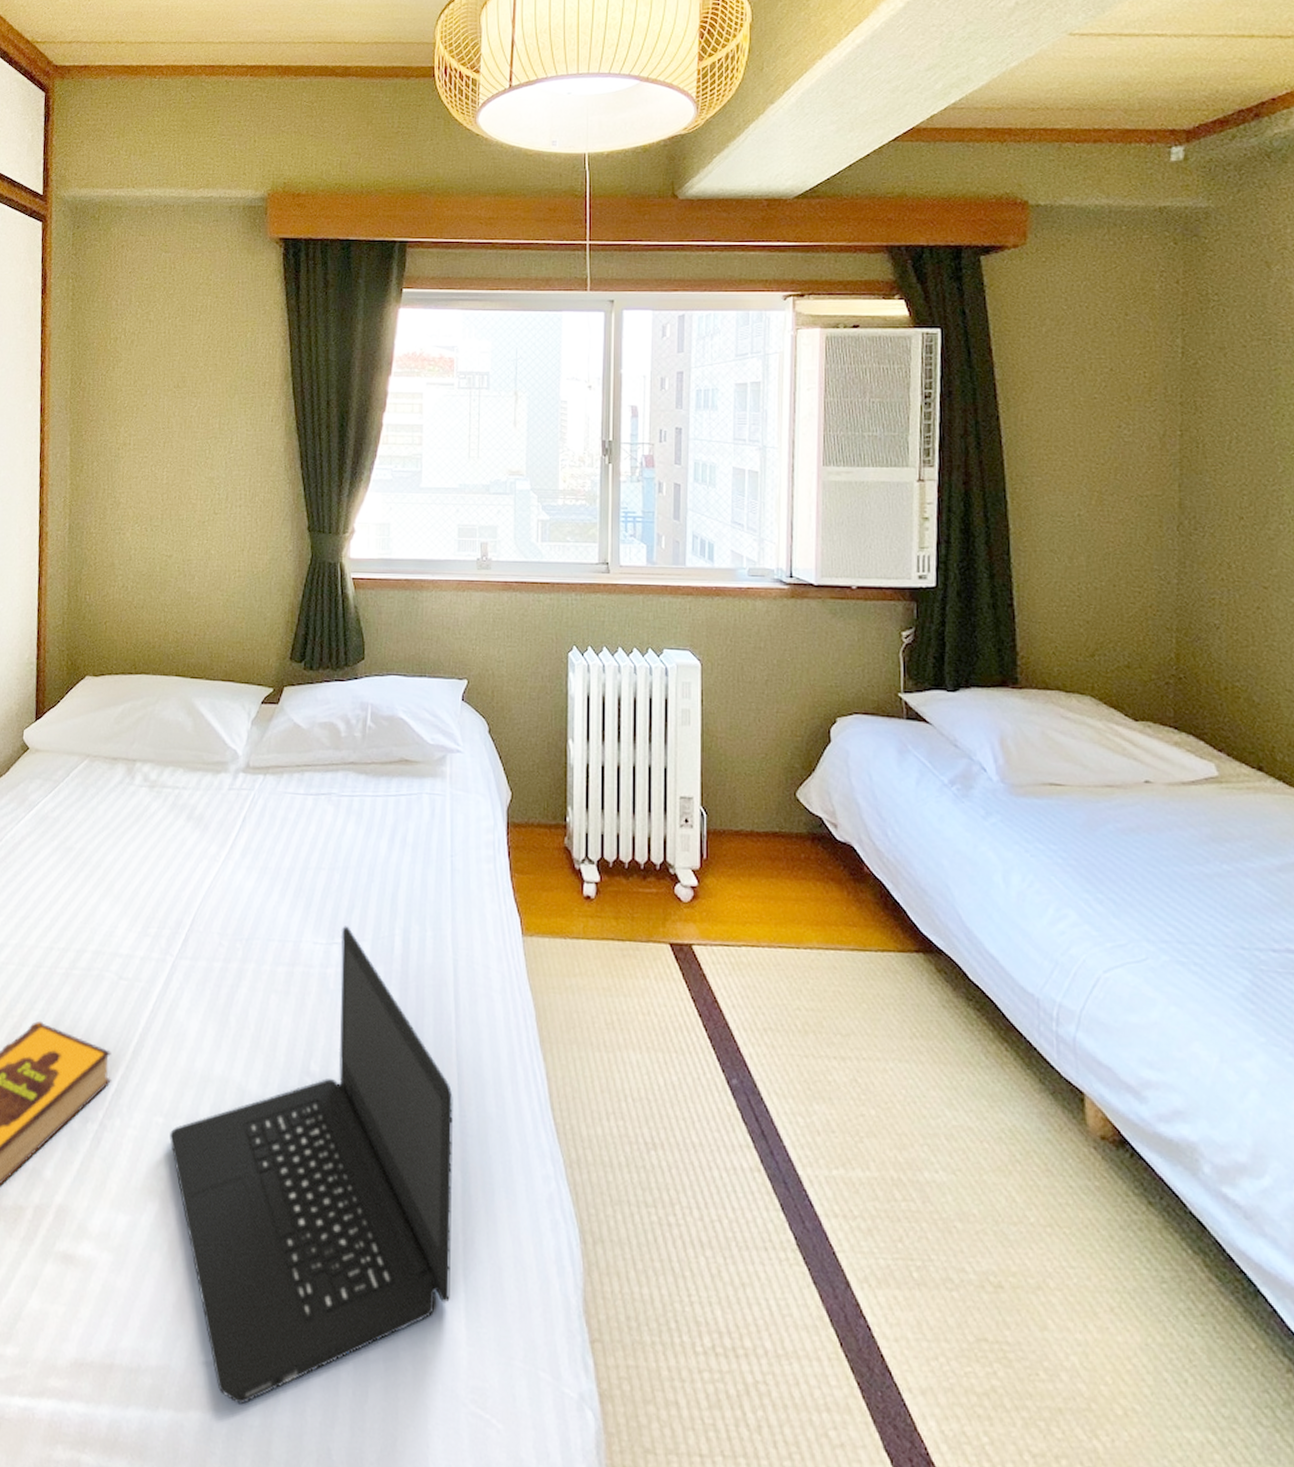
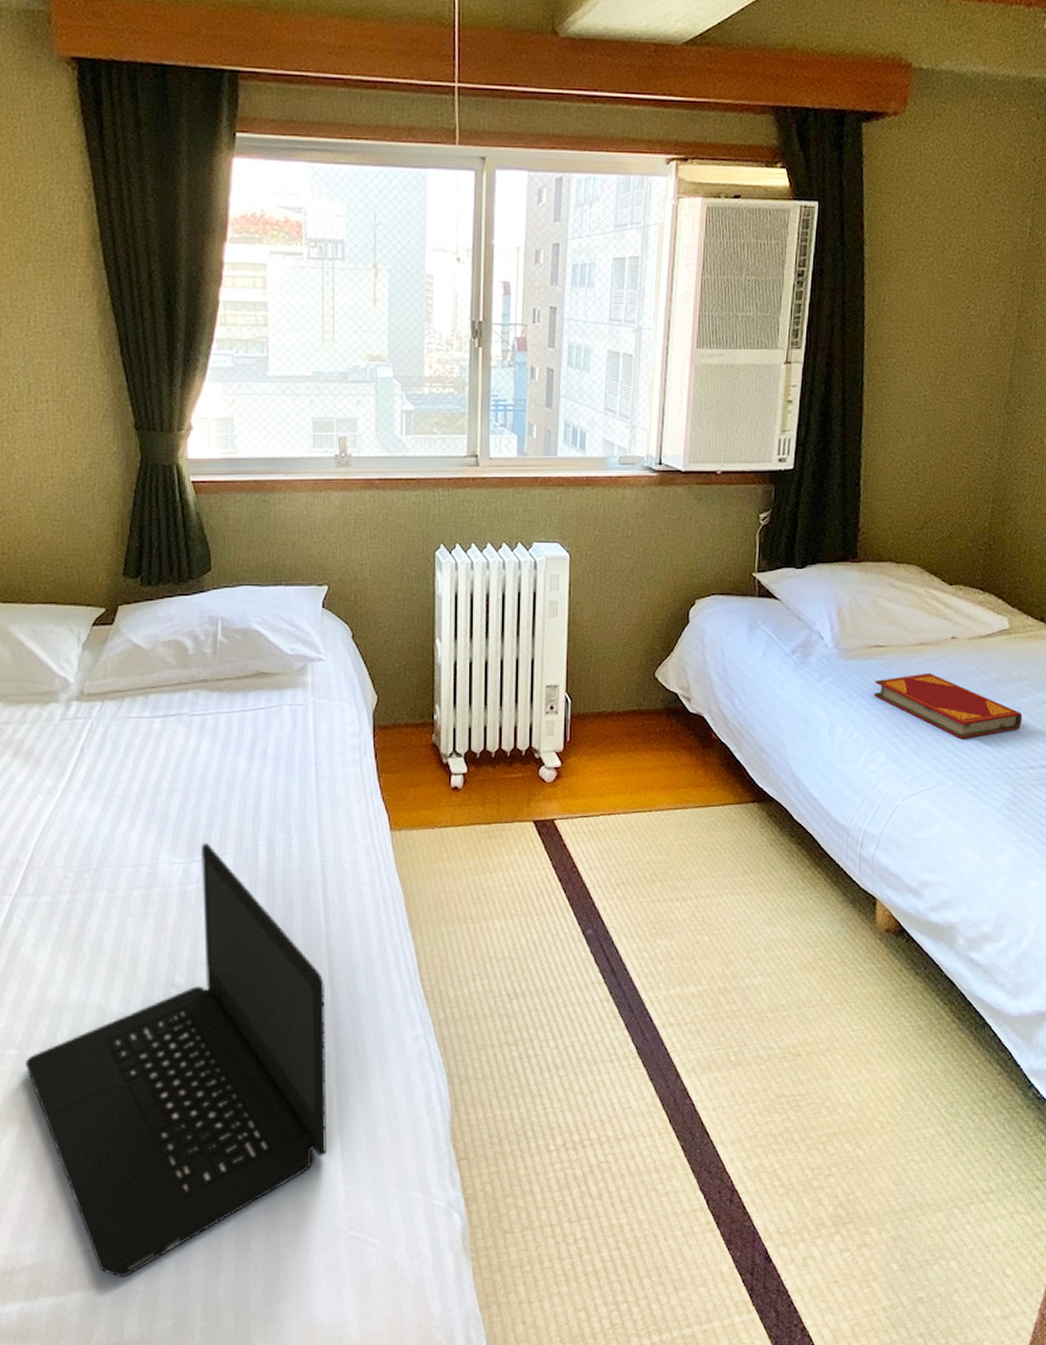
hardback book: none [1053,820,1252,905] -> present [873,673,1023,740]

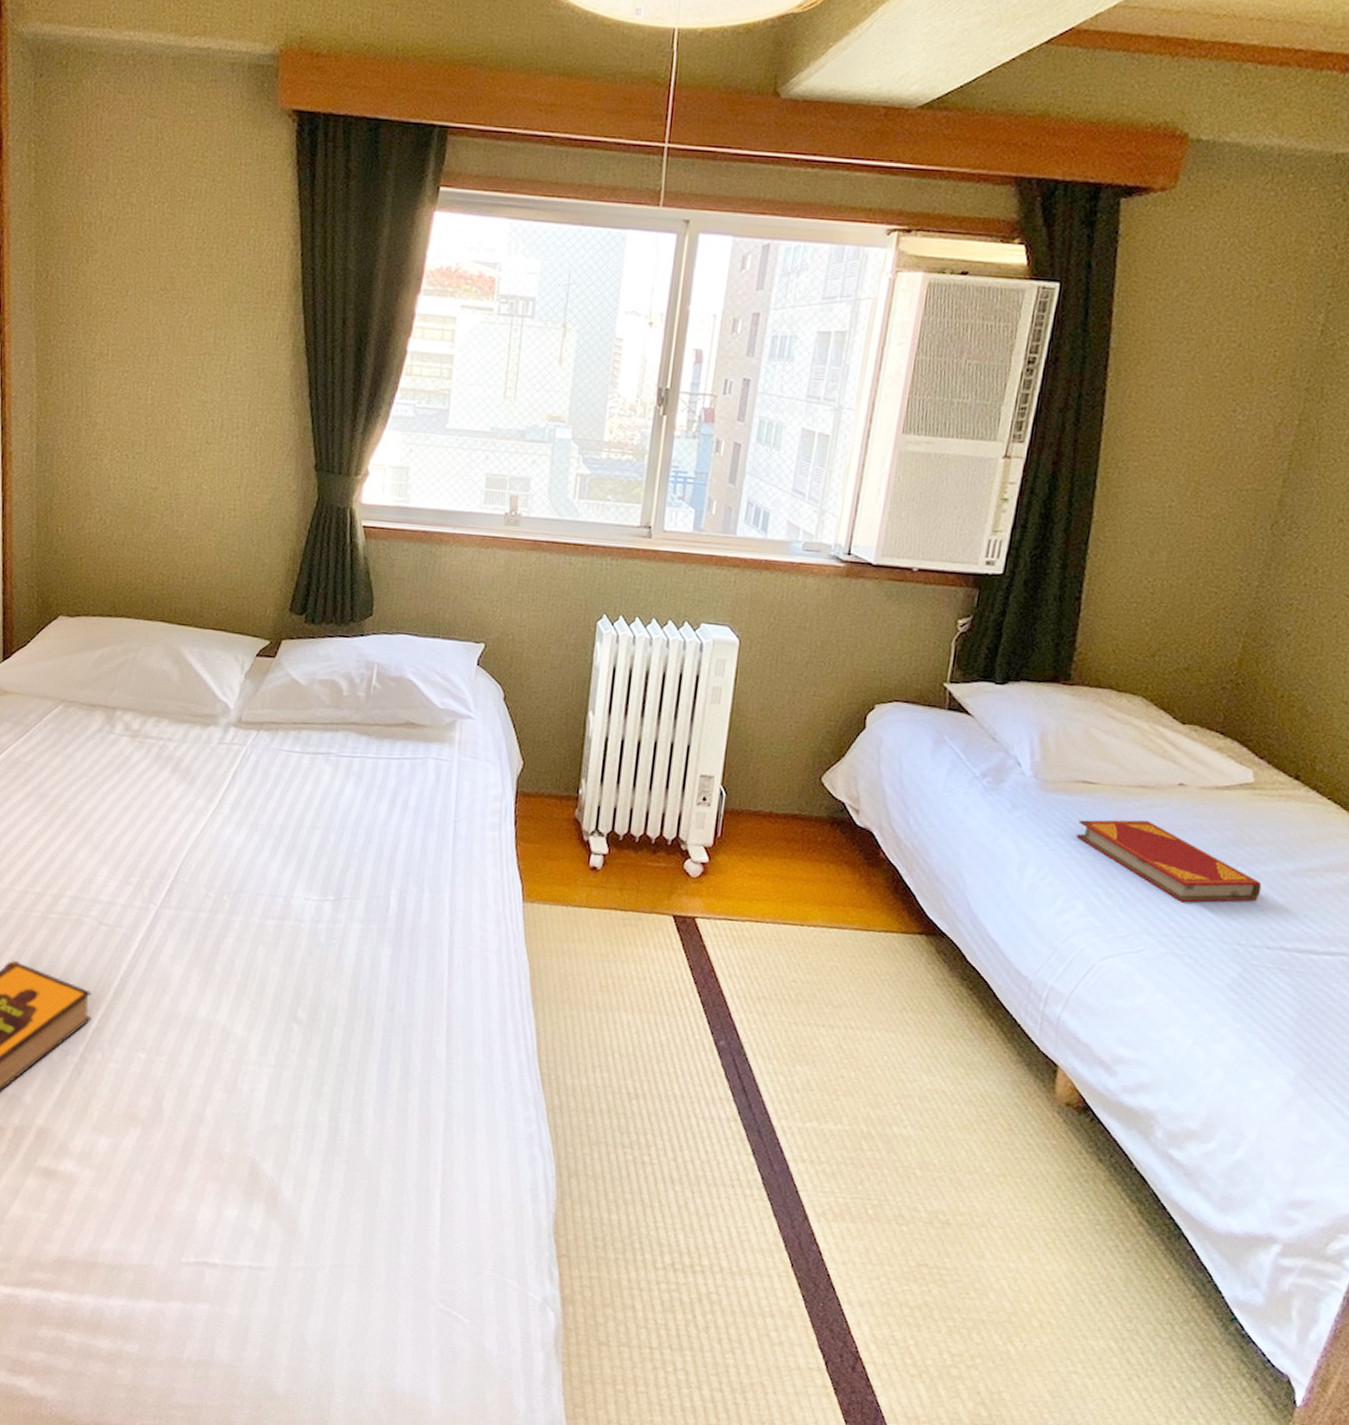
laptop: present [25,843,327,1278] -> none [152,884,441,1298]

